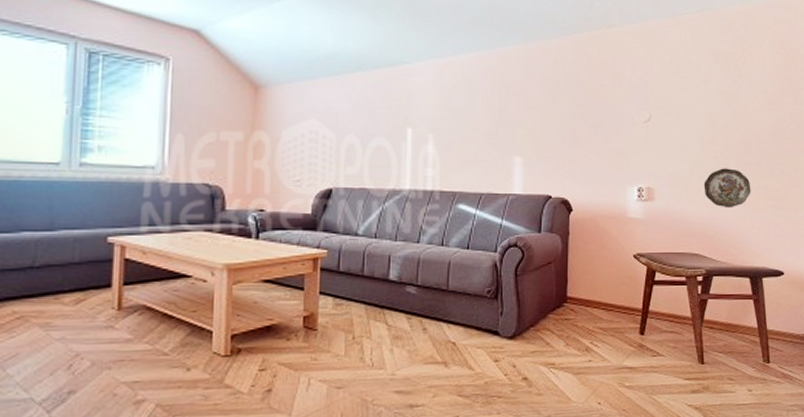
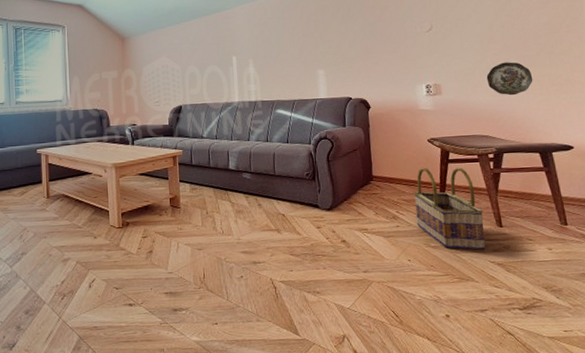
basket: none [611,288,686,391] -> present [413,167,486,250]

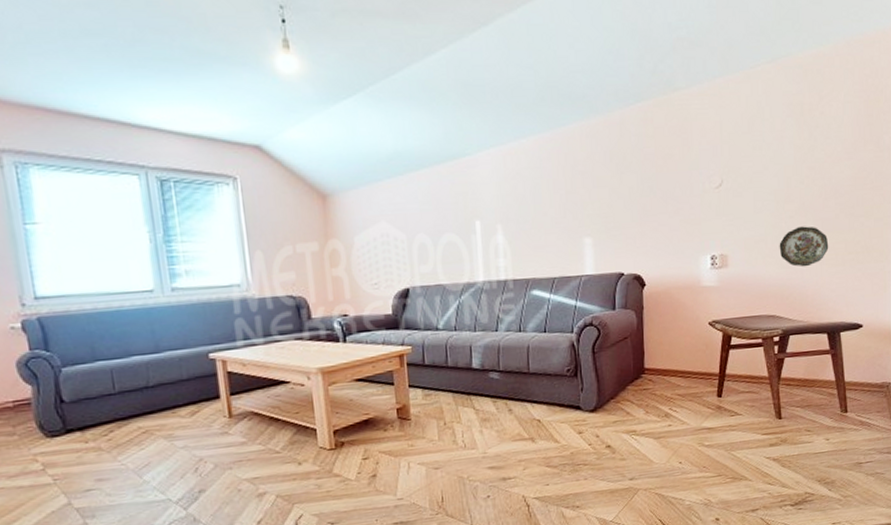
basket: present [413,167,486,250] -> none [689,353,764,447]

